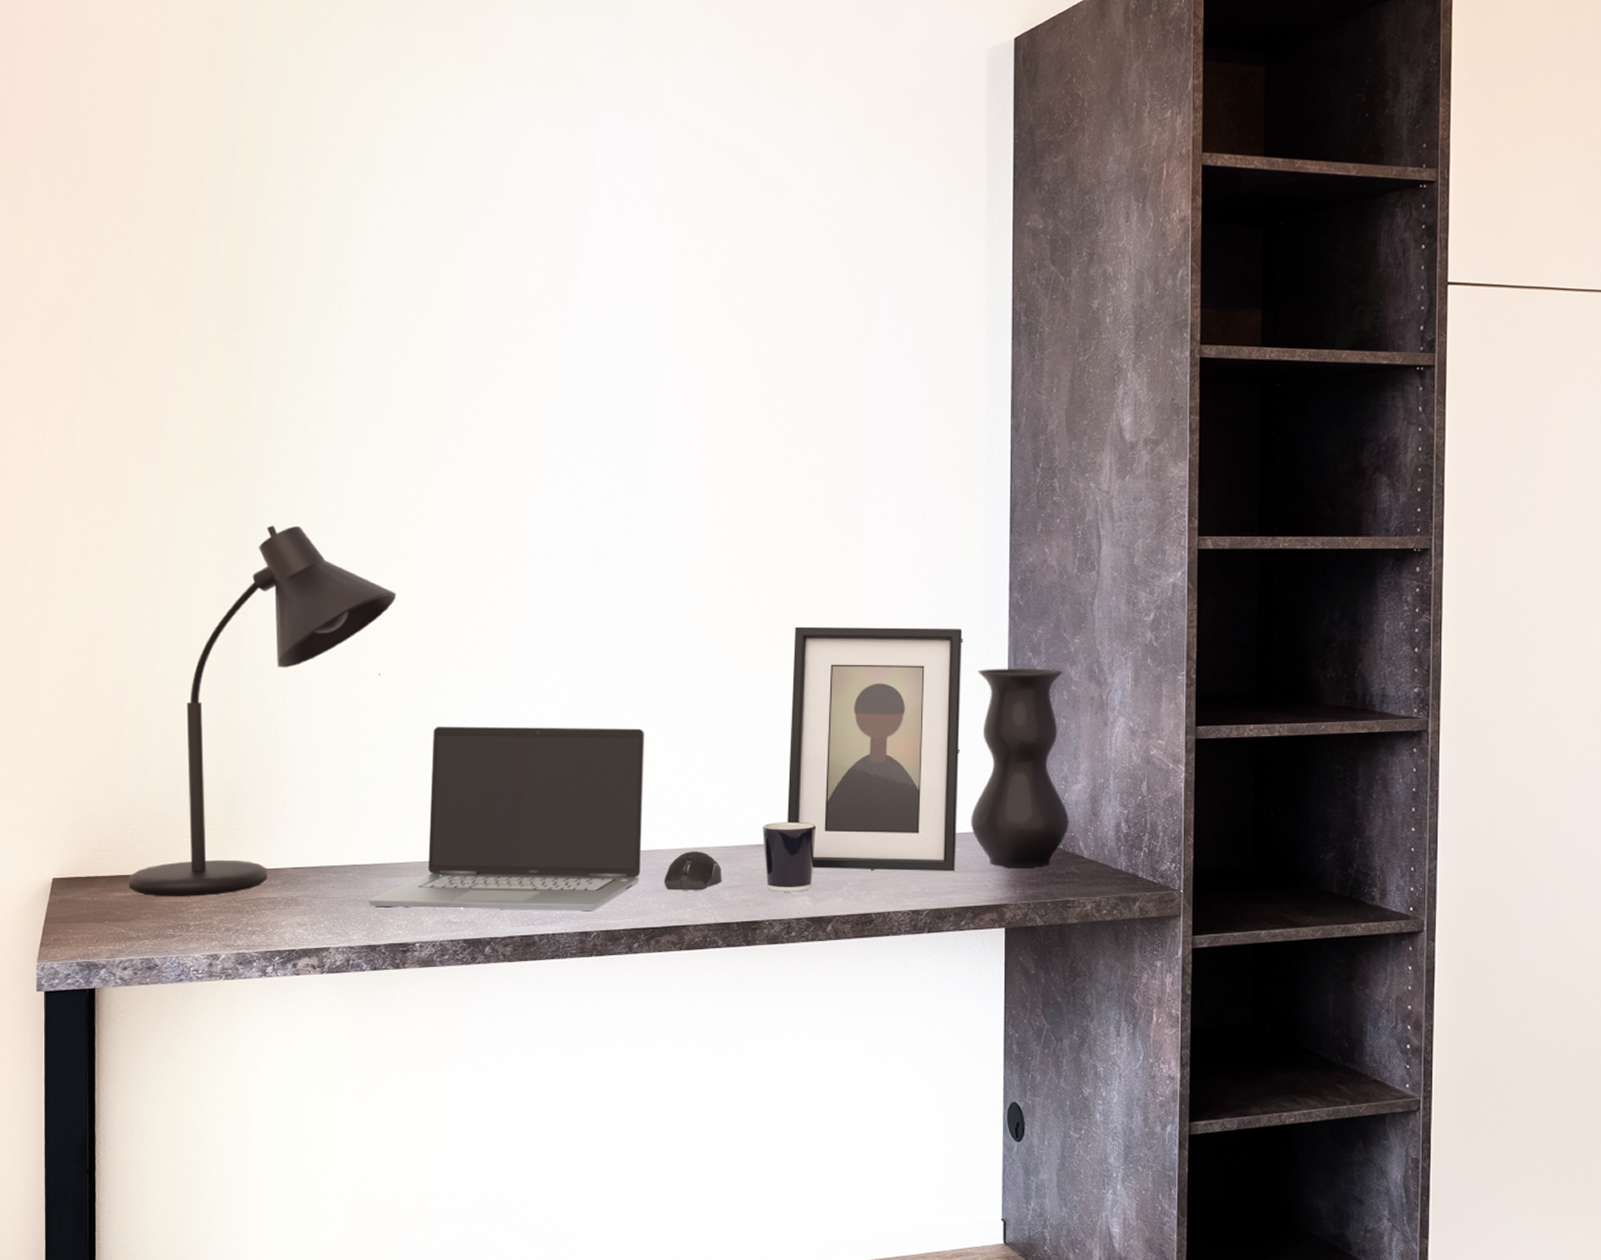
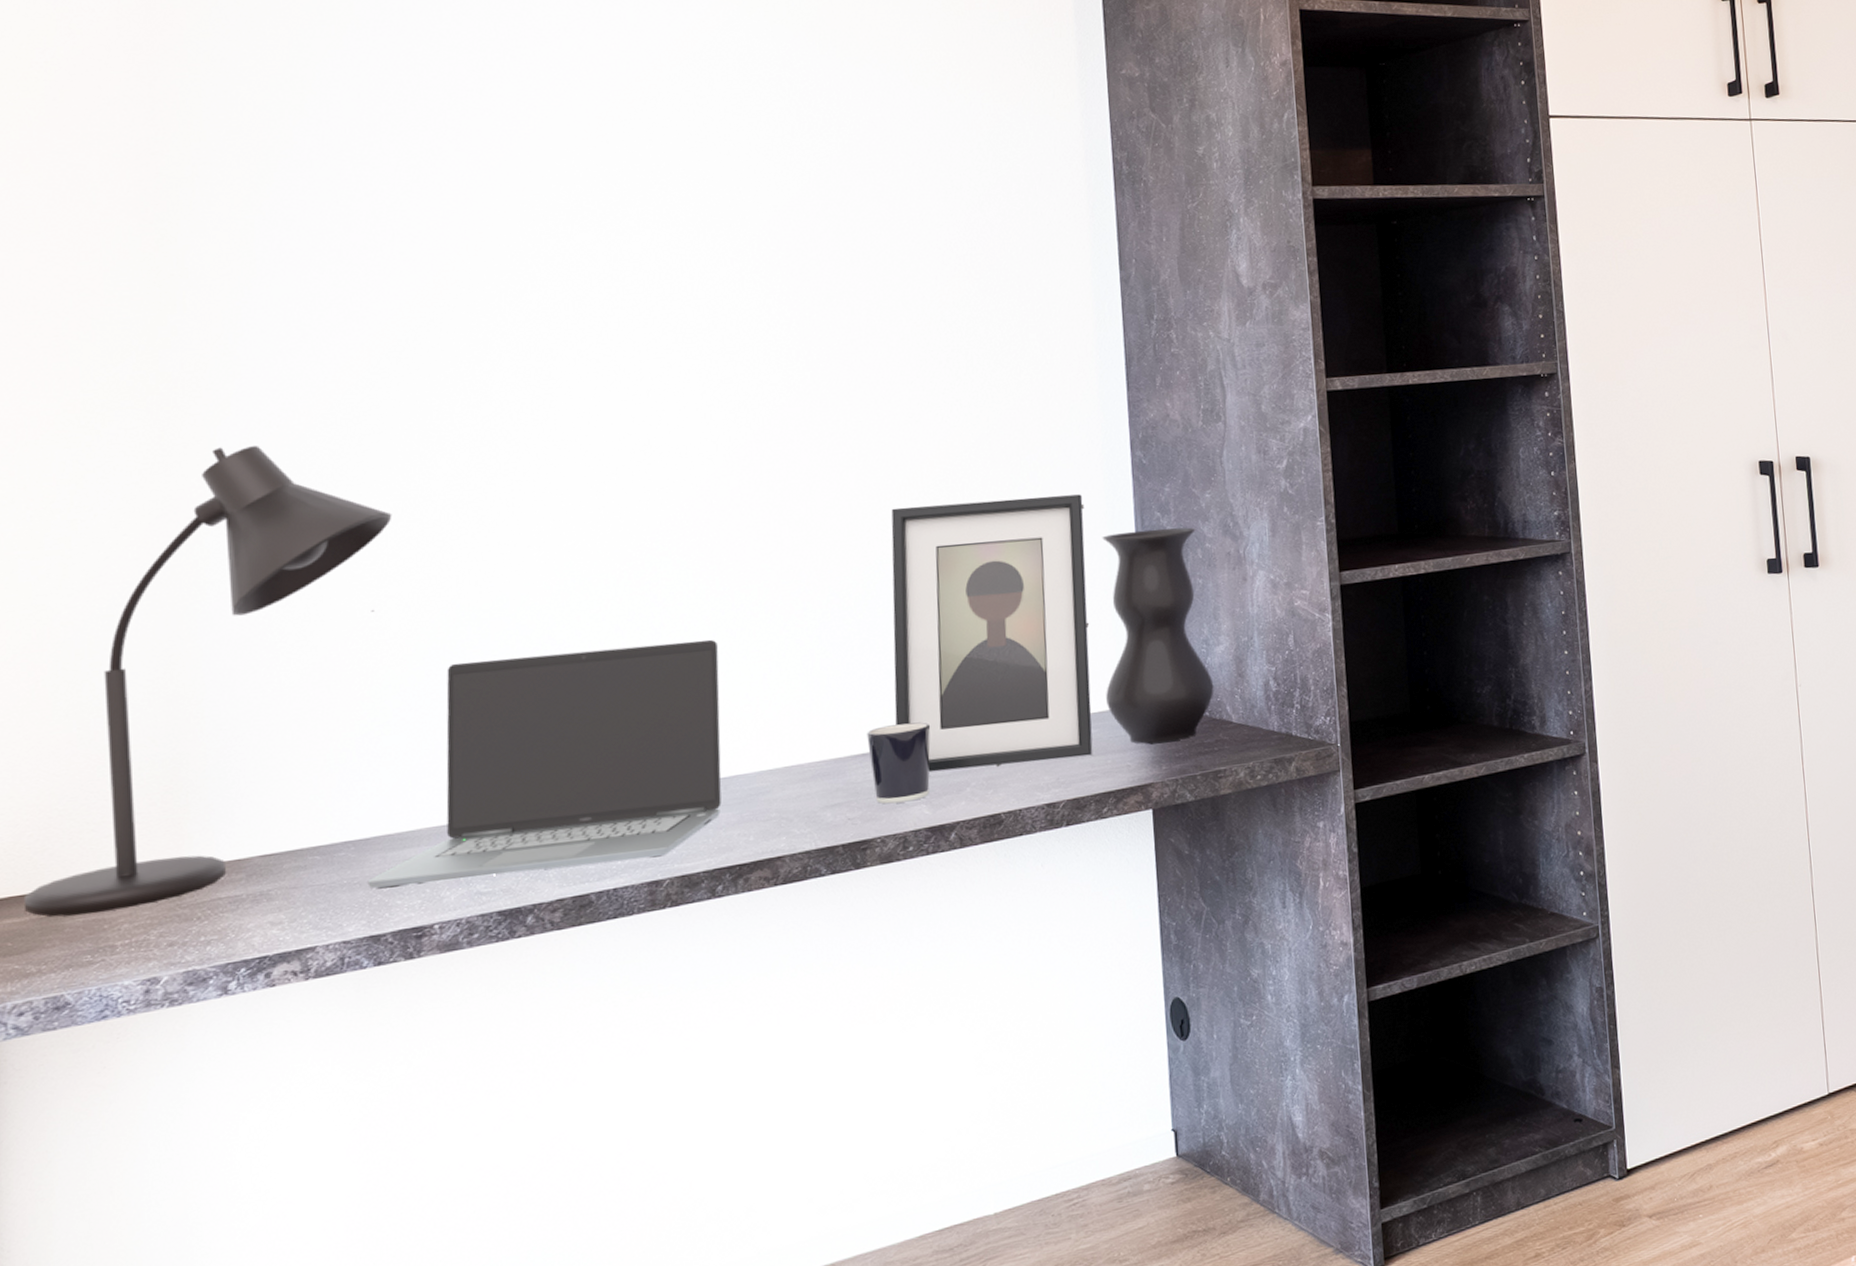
computer mouse: present [664,851,722,891] -> none [750,770,822,820]

